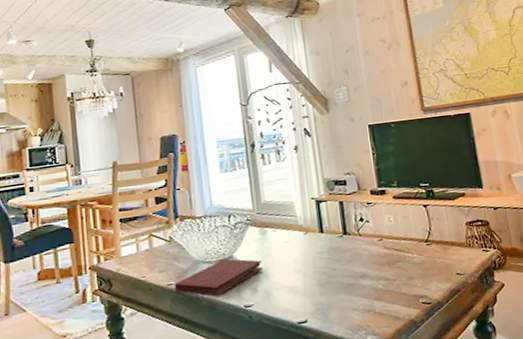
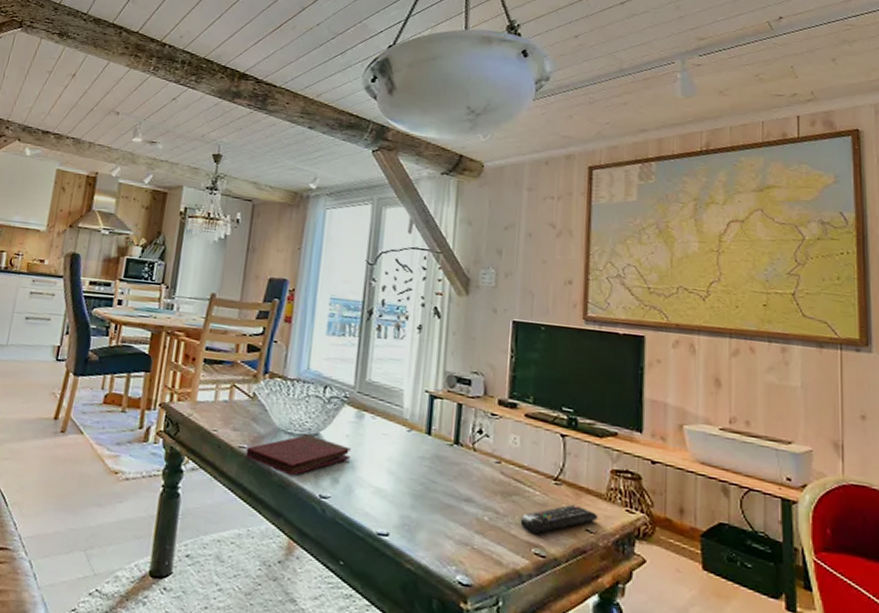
remote control: none [406,256,463,288] -> present [520,504,598,534]

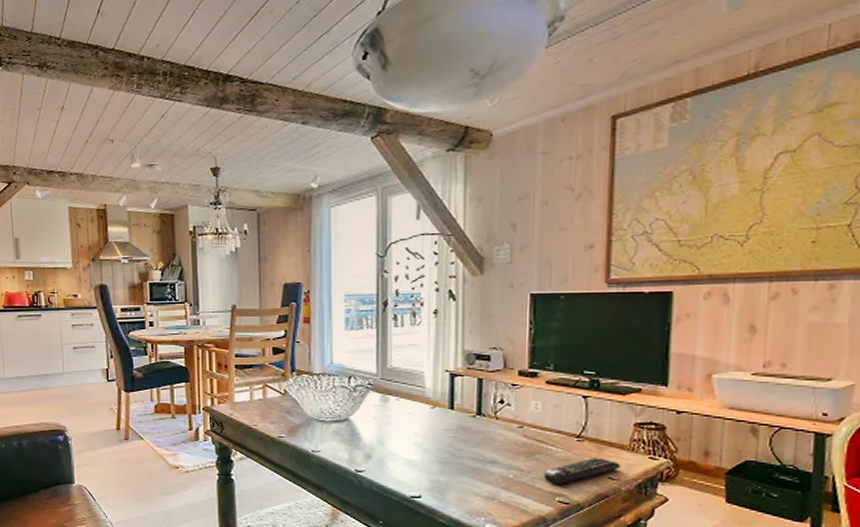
book: present [245,434,351,476] -> none [285,420,379,457]

